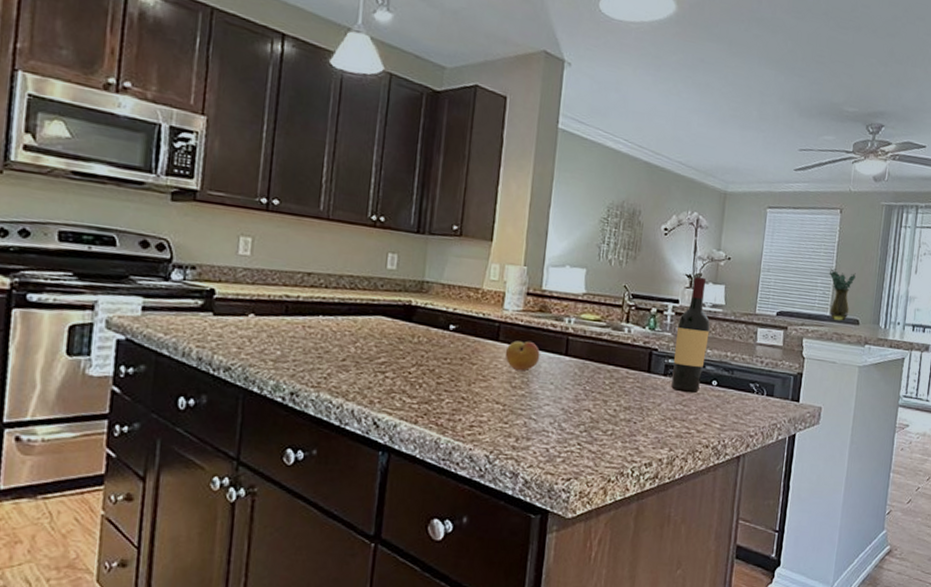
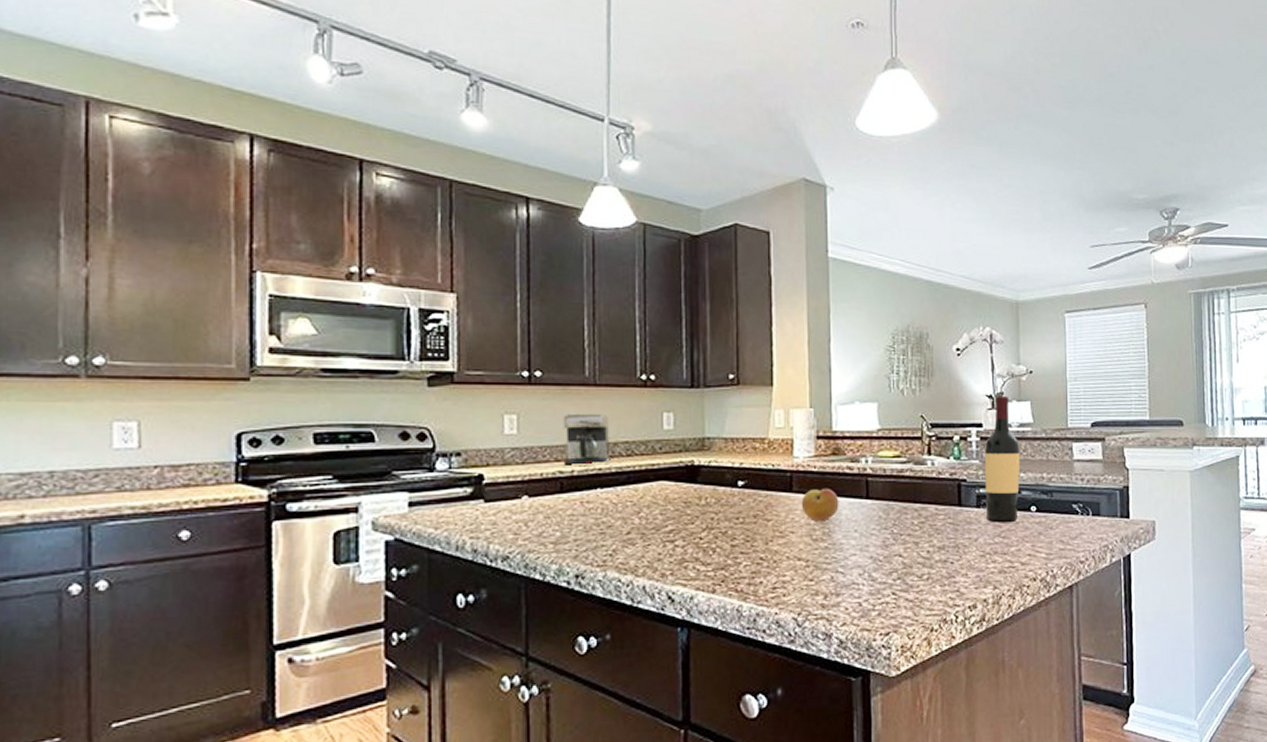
coffee maker: none [290,244,337,295] -> present [563,415,611,467]
vase: present [830,268,856,322] -> none [1143,368,1172,424]

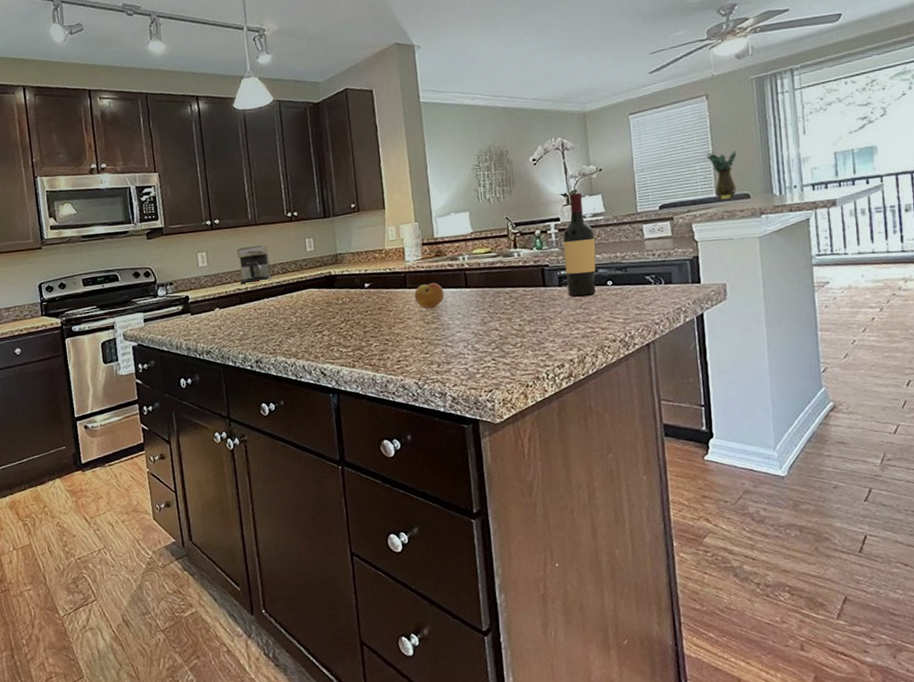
vase: none [1143,368,1172,424] -> present [707,150,737,200]

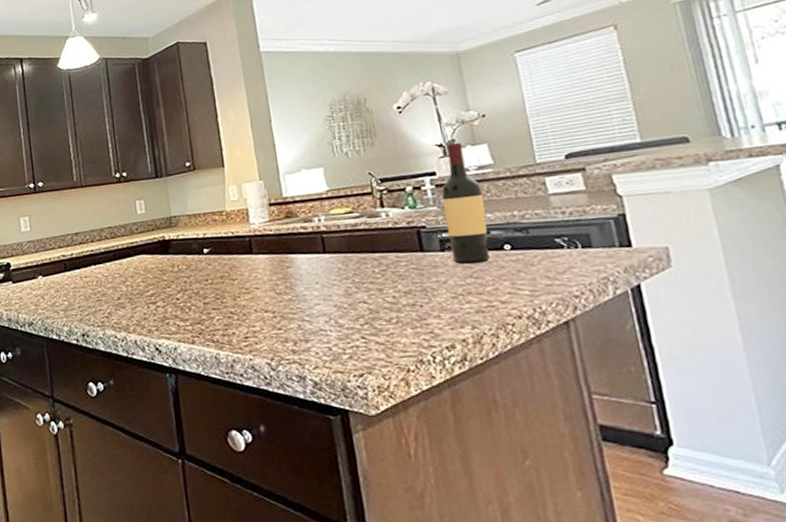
coffee maker: present [236,245,272,285] -> none [61,208,99,251]
fruit: present [414,282,444,309] -> none [261,247,298,278]
vase: present [707,150,737,200] -> none [623,87,670,146]

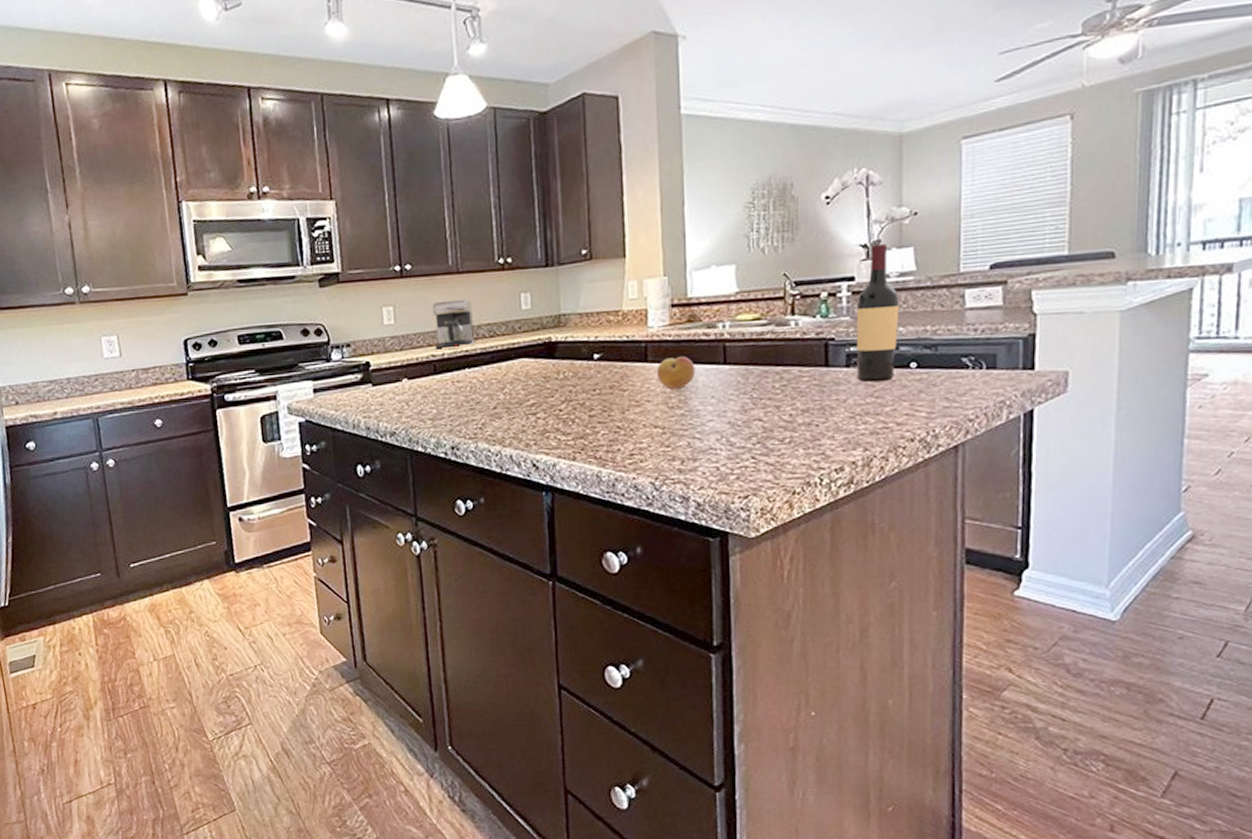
coffee maker: none [61,208,99,251] -> present [432,300,476,350]
fruit: none [261,247,298,278] -> present [656,355,695,390]

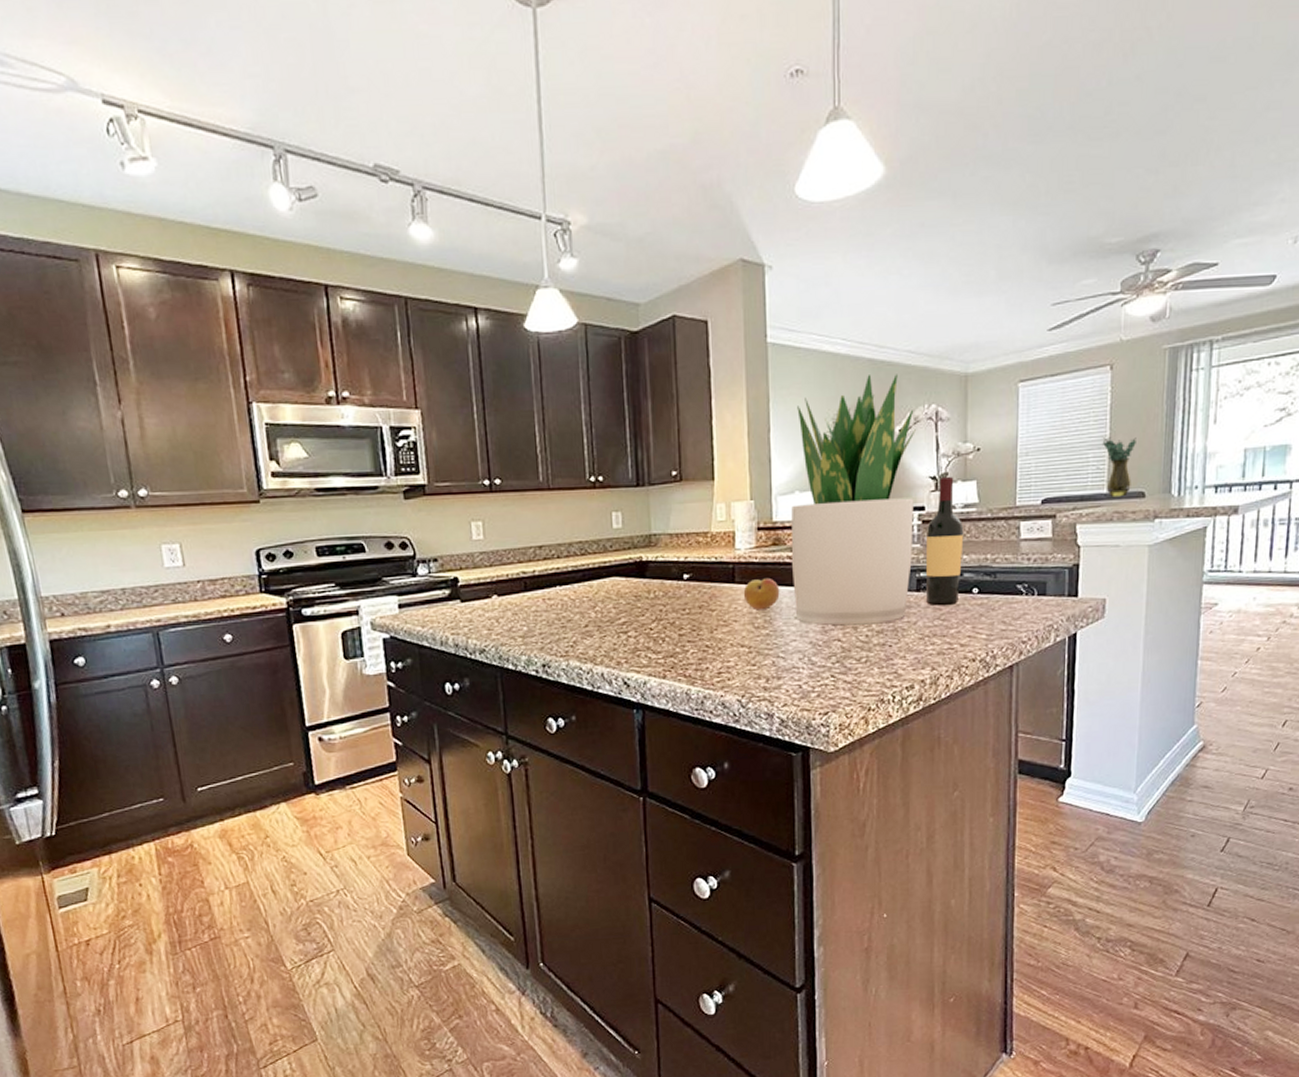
coffee maker: present [432,300,476,350] -> none [522,517,567,567]
planter: none [707,138,845,405] -> present [791,374,917,626]
vase: none [1063,192,1103,260] -> present [1103,437,1136,498]

